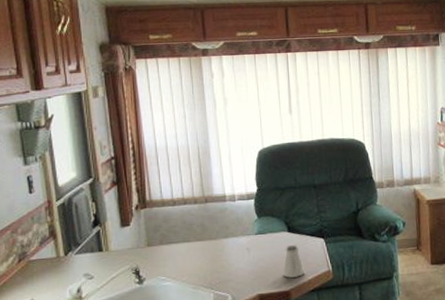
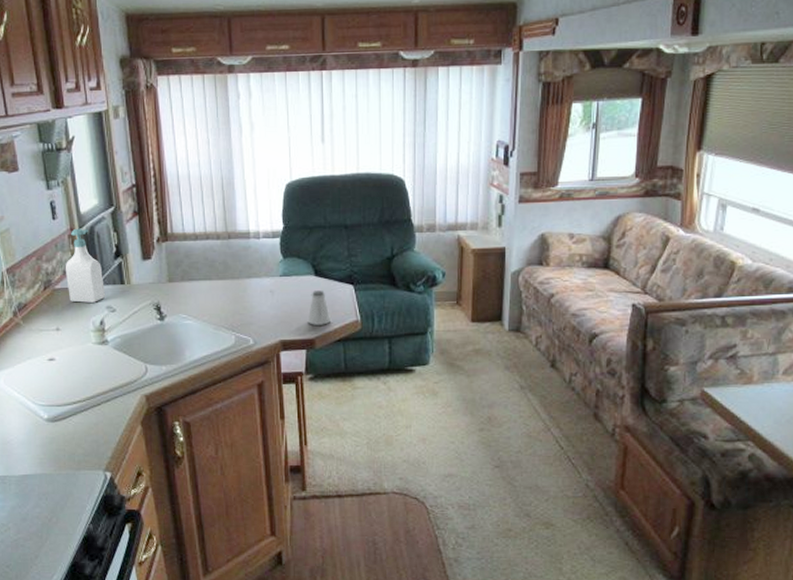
soap bottle: none [41,200,84,272] -> present [65,228,106,303]

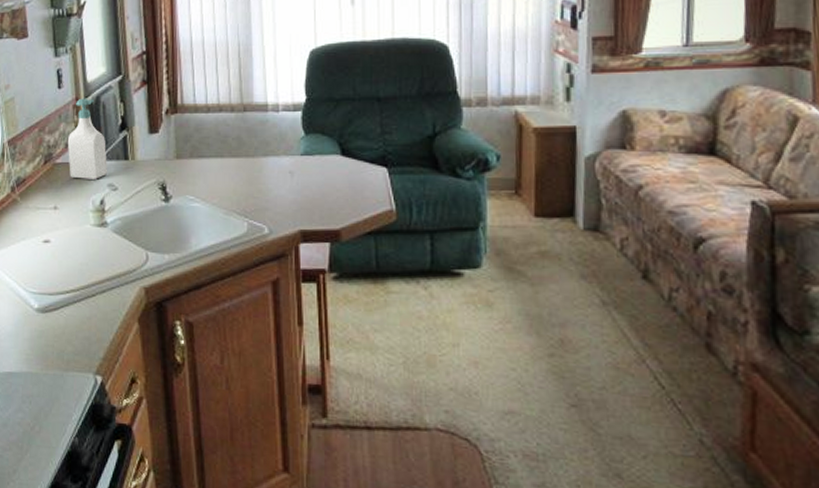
saltshaker: present [308,290,330,325] -> none [333,173,359,214]

